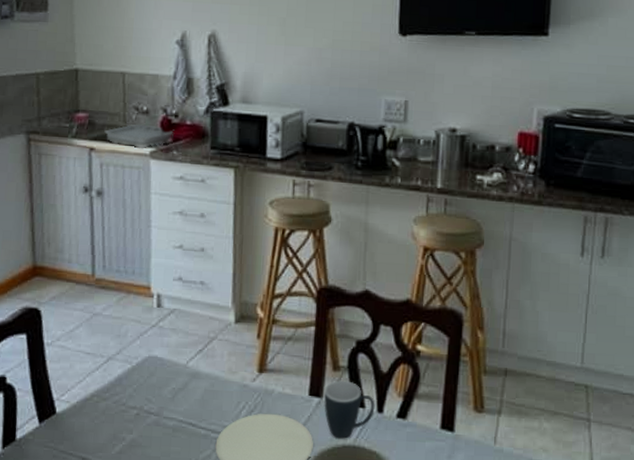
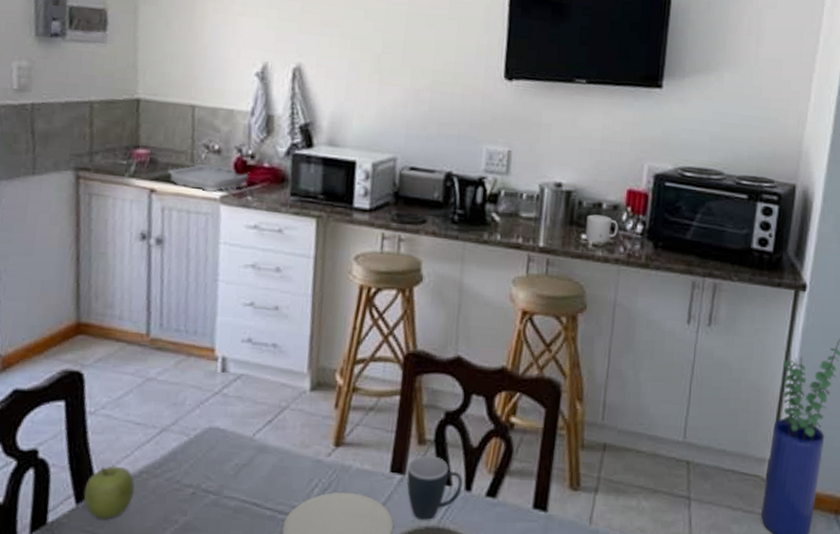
fruit: none [45,390,87,437] -> present [83,466,135,520]
mug: none [480,156,512,184] -> present [585,214,619,245]

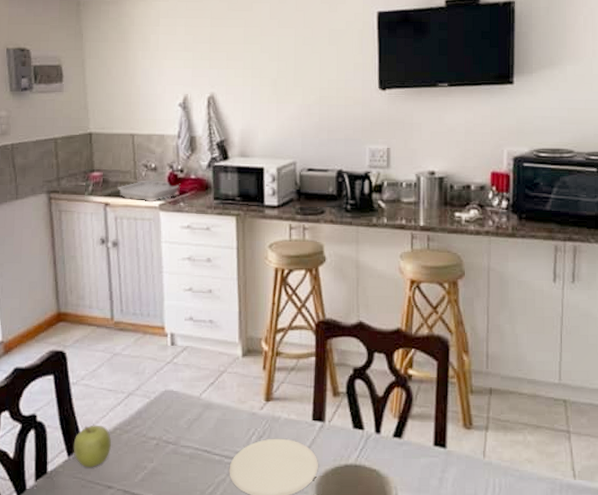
mug: present [406,455,463,520] -> none [326,405,373,459]
mug: present [585,214,619,245] -> none [458,195,486,220]

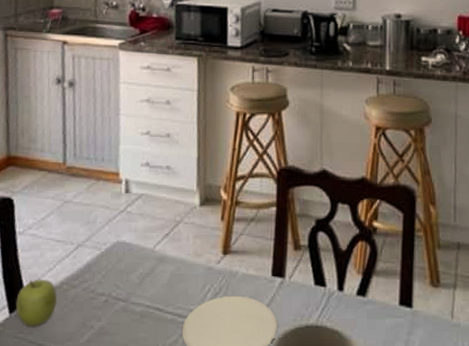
dish rack: present [117,180,181,202] -> none [76,18,142,41]

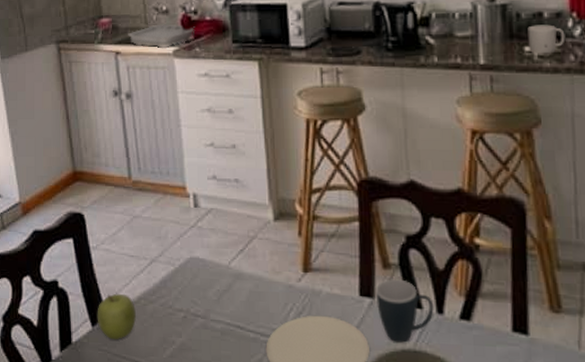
dish rack: none [76,18,142,41] -> present [128,24,196,49]
mug: none [286,259,336,319] -> present [376,279,434,343]
mug: none [425,39,453,65] -> present [527,24,566,55]

